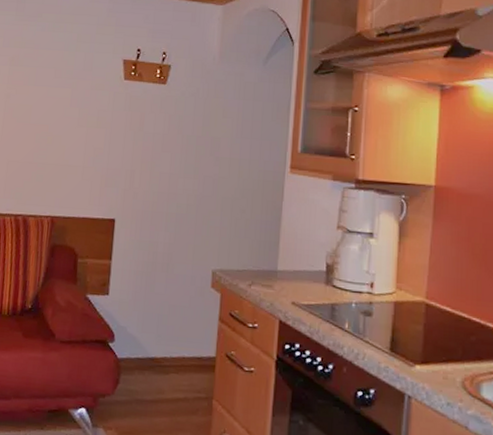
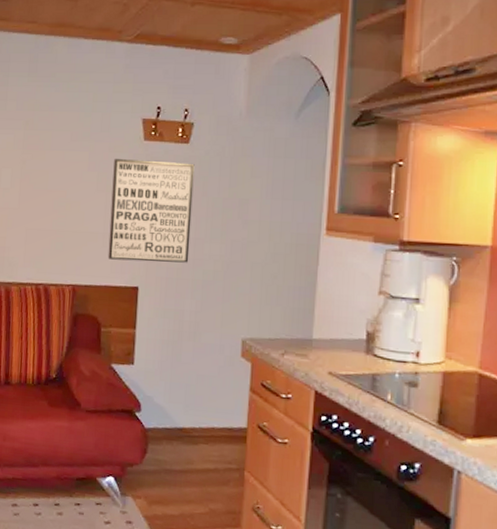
wall art: none [86,96,171,197] -> present [108,159,195,263]

